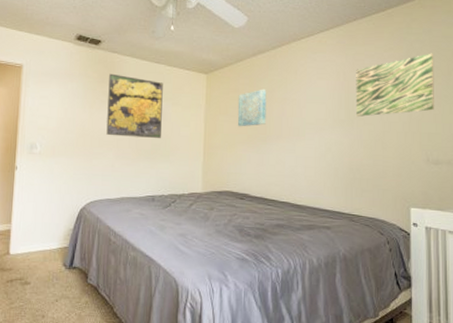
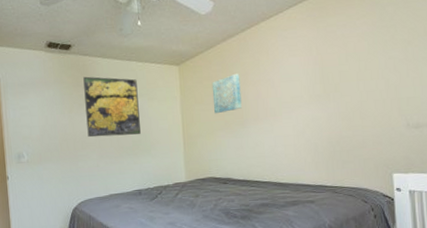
wall art: present [355,53,434,117] -> none [329,14,412,89]

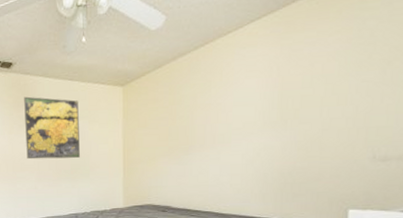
wall art: present [211,73,242,114] -> none [157,96,188,139]

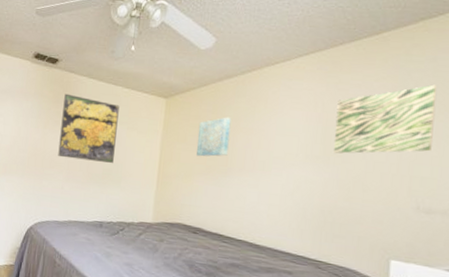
wall art: none [157,96,188,139] -> present [196,117,232,157]
wall art: none [290,30,392,116] -> present [333,84,436,154]

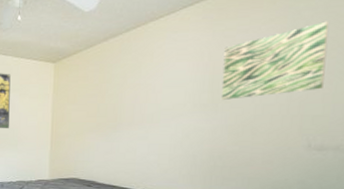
wall art: present [196,117,232,157] -> none [86,75,119,115]

